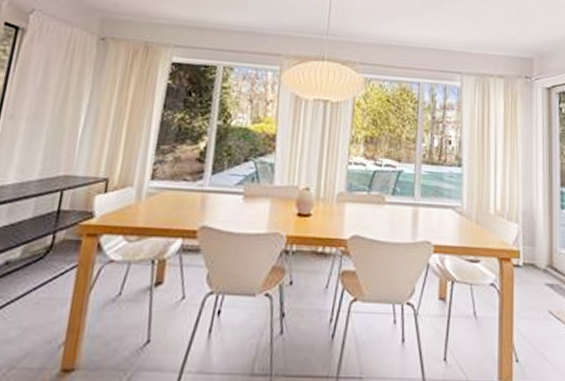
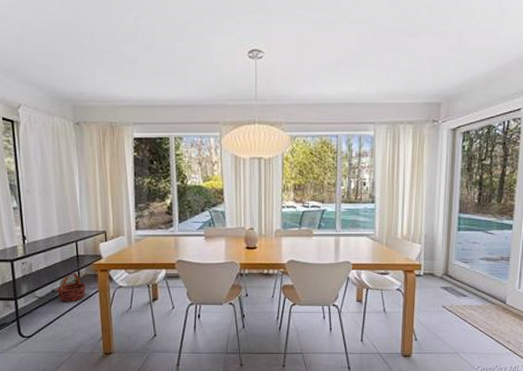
basket: none [12,234,60,281] -> present [57,272,86,302]

